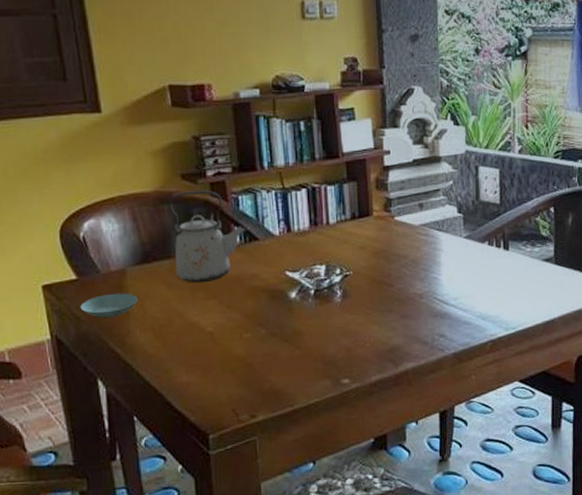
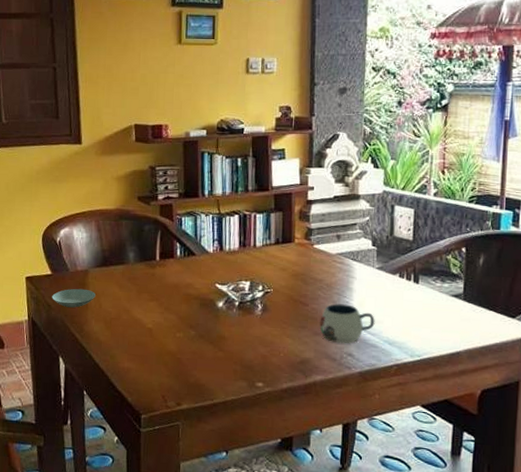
kettle: present [168,190,247,283] -> none [125,210,187,287]
mug: none [407,280,466,325] -> present [319,303,375,344]

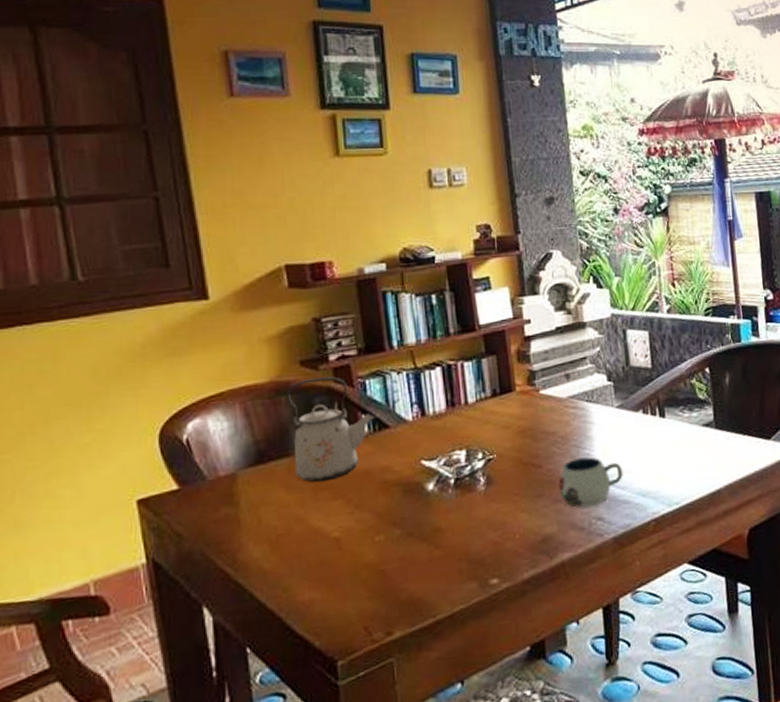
saucer: present [52,288,96,308] -> none [182,501,251,533]
kettle: none [125,210,187,287] -> present [285,376,376,483]

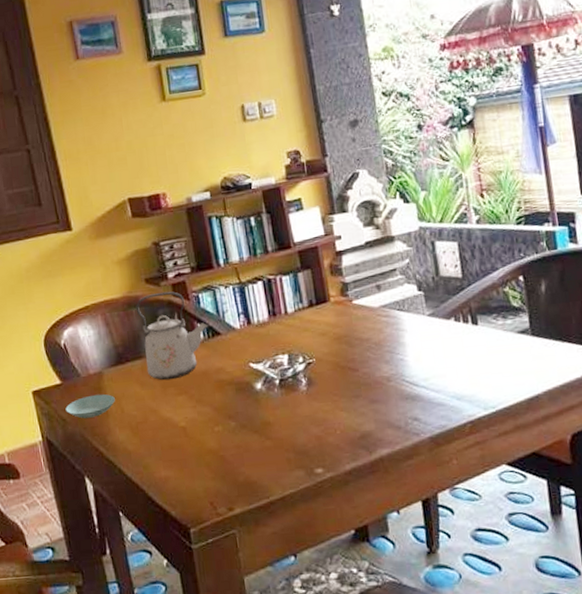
saucer: none [182,501,251,533] -> present [65,394,115,419]
mug: present [558,457,623,508] -> none [374,362,437,409]

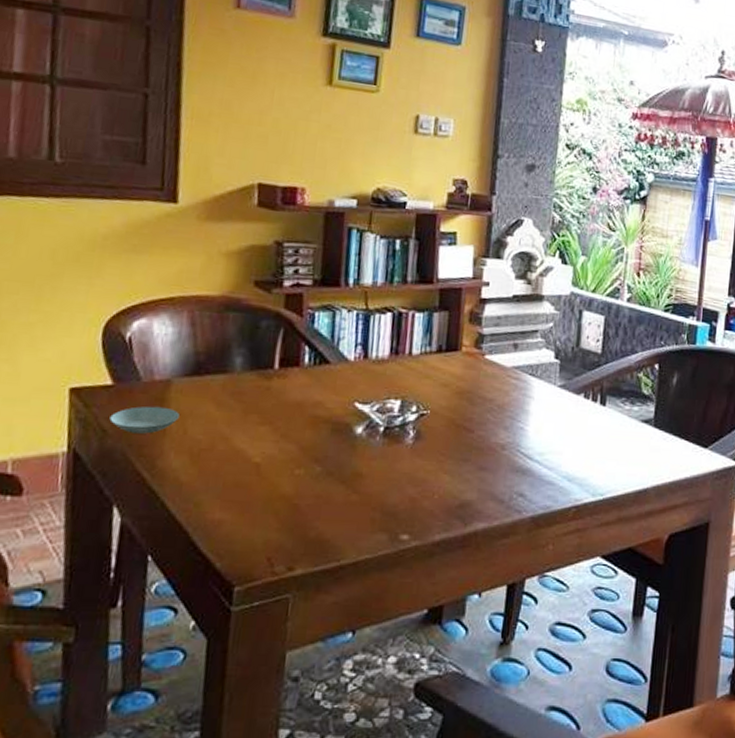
kettle: present [135,291,210,381] -> none [229,300,319,406]

